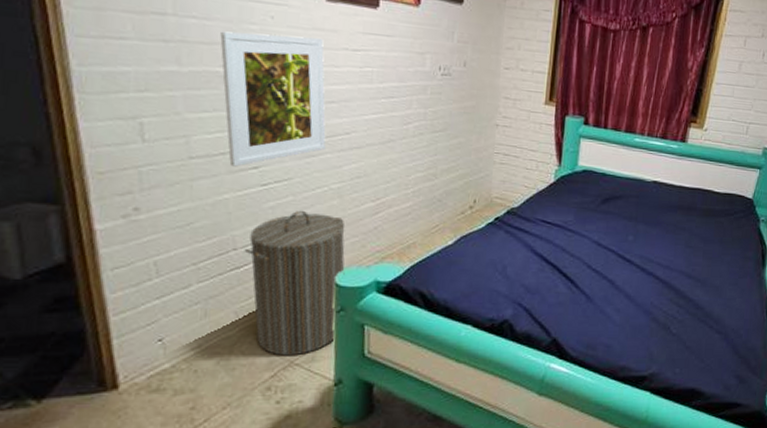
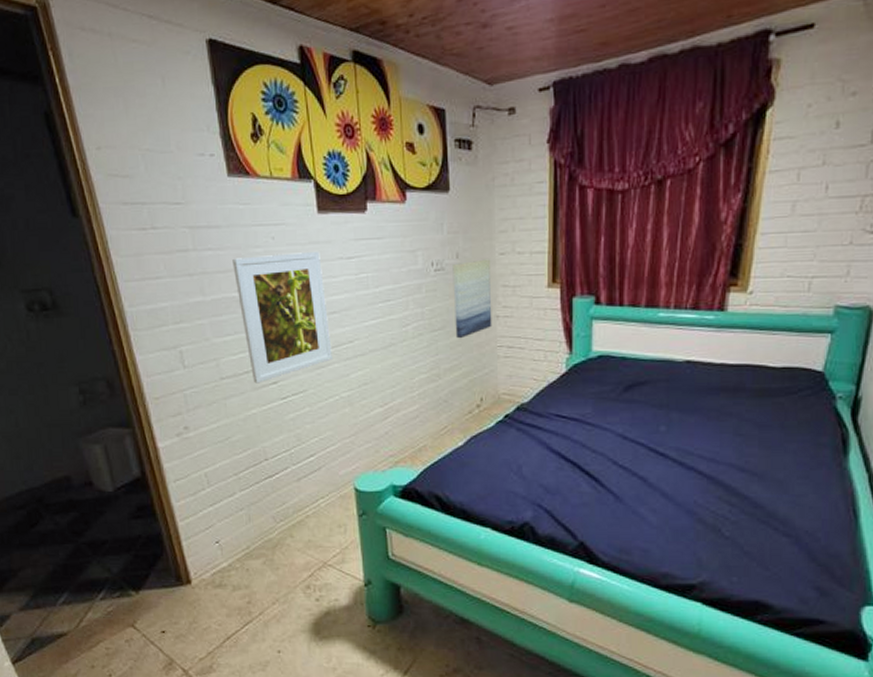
laundry hamper: present [244,210,345,356] -> none [274,419,363,557]
wall art: none [455,71,495,143] -> present [453,259,492,339]

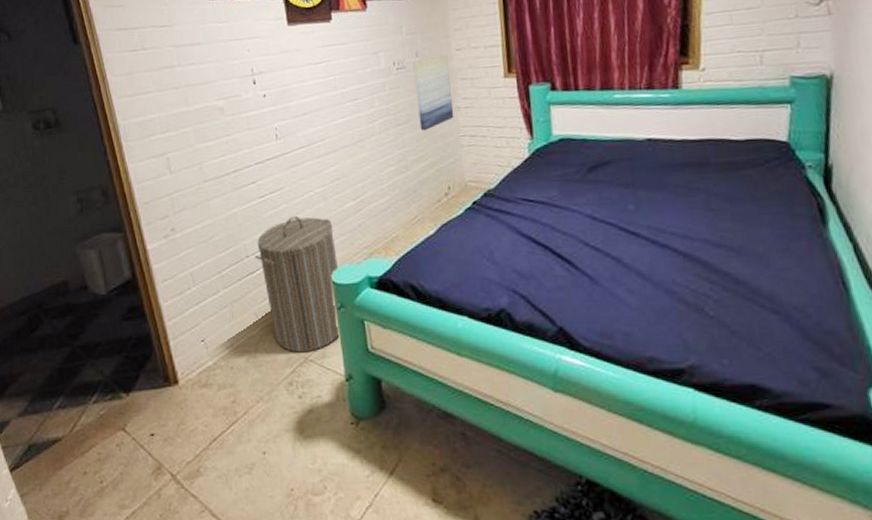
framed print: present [232,252,332,384] -> none [213,60,306,184]
laundry hamper: none [274,419,363,557] -> present [254,215,341,353]

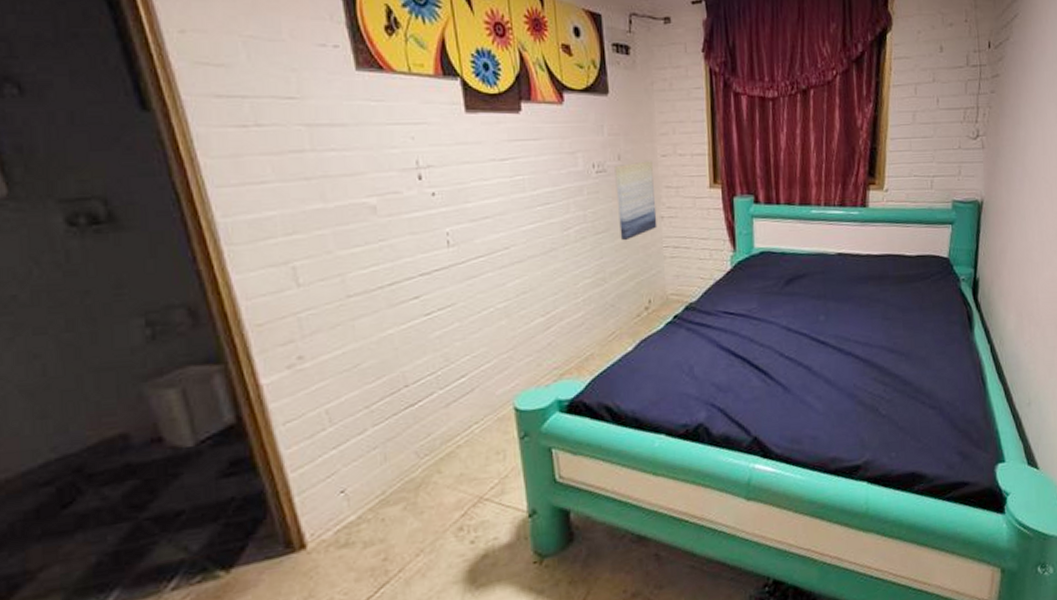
laundry hamper: present [254,215,341,353] -> none [416,335,524,493]

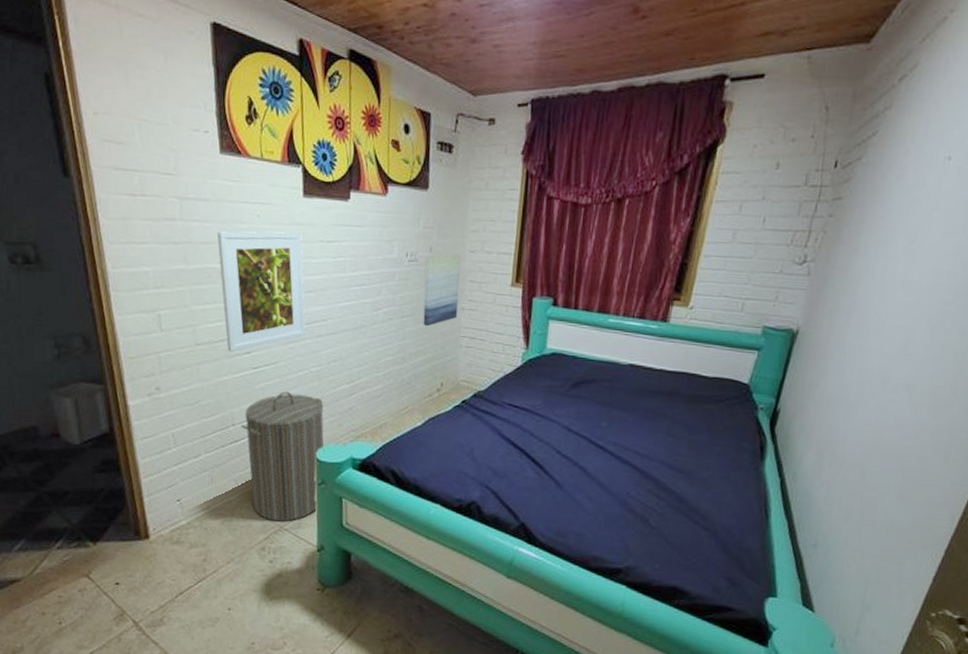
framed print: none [362,153,485,300] -> present [217,231,306,352]
laundry hamper: none [416,335,524,493] -> present [240,391,325,522]

